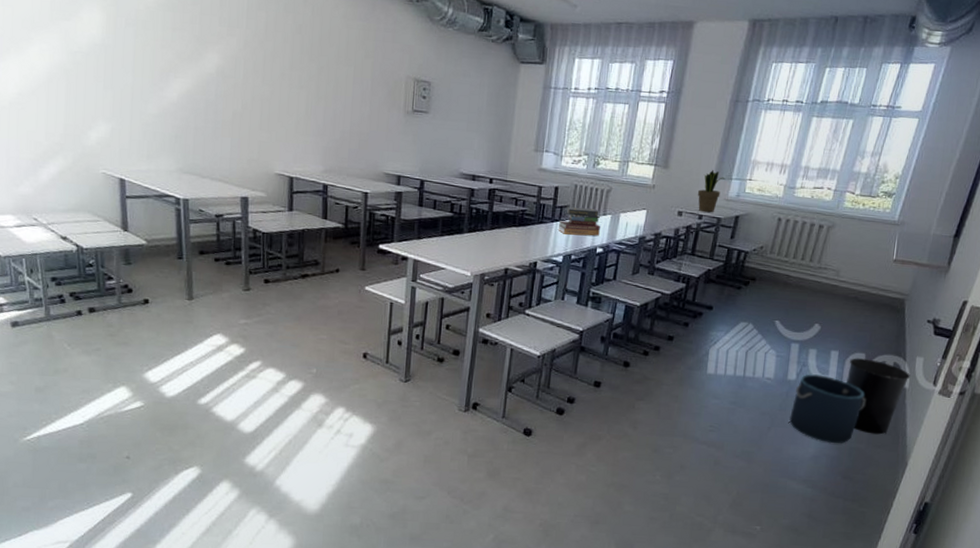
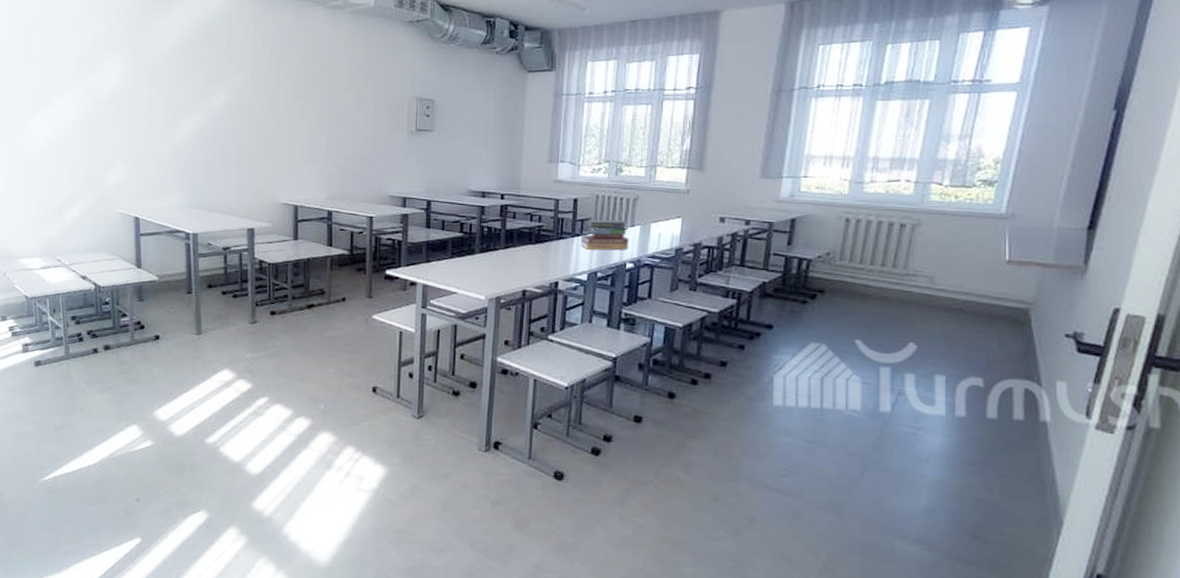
potted plant: present [697,170,725,213] -> none [741,169,774,217]
bucket: present [789,374,866,444] -> none [888,404,991,493]
waste bin: present [846,358,910,435] -> none [961,383,1050,482]

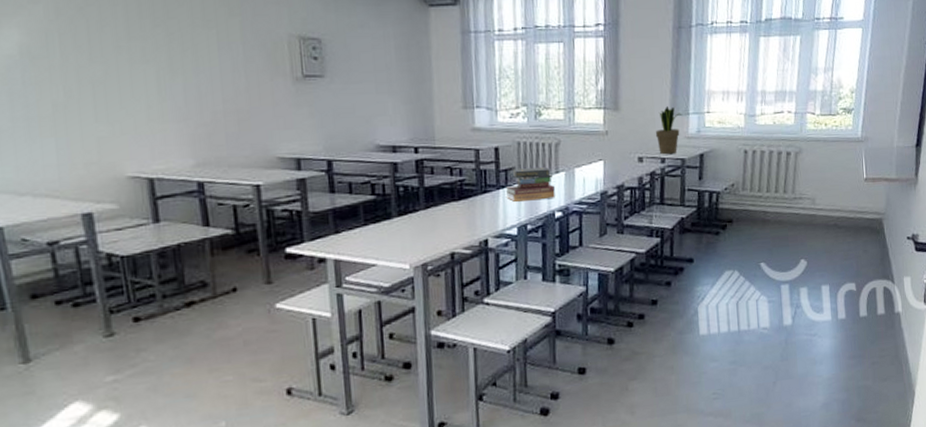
potted plant: none [741,169,774,217] -> present [655,106,682,155]

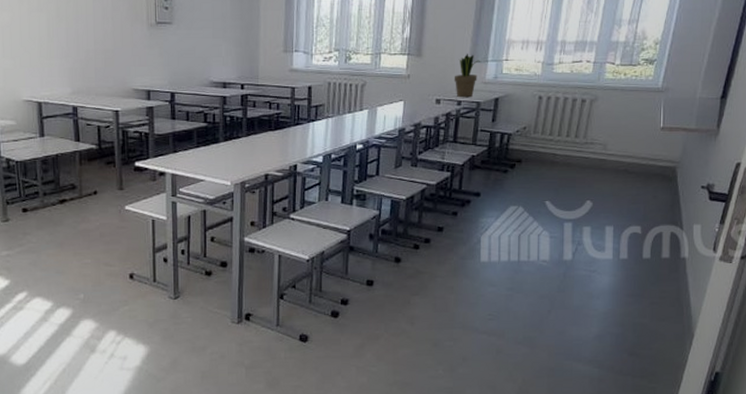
books: present [506,166,555,202] -> none [316,104,358,134]

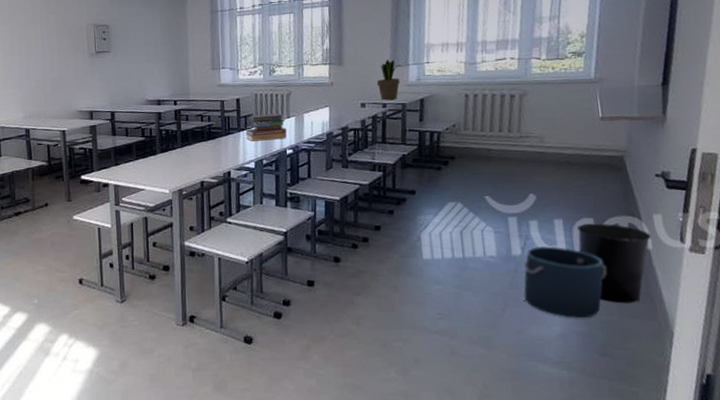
books: none [316,104,358,134] -> present [246,113,287,141]
bucket: none [569,252,646,321] -> present [524,246,607,319]
waste bin: none [624,231,689,308] -> present [576,223,651,304]

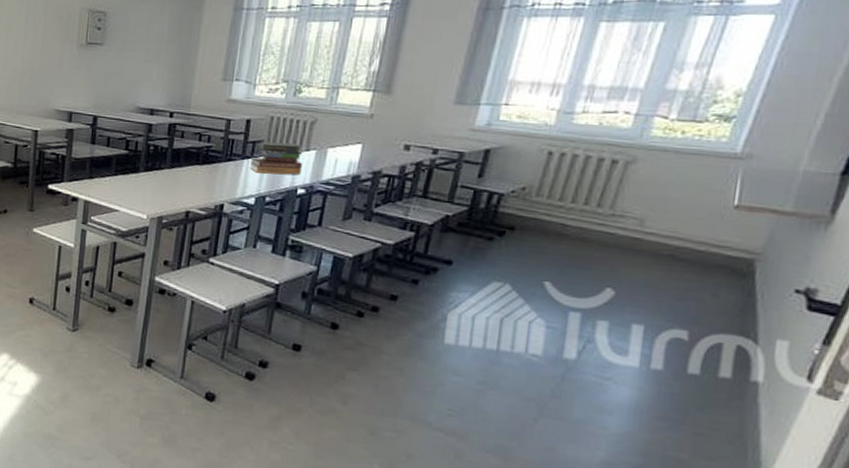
potted plant: present [376,60,402,101] -> none [430,94,471,146]
bucket: present [524,246,607,319] -> none [566,352,690,449]
waste bin: present [576,223,651,304] -> none [657,335,766,443]

